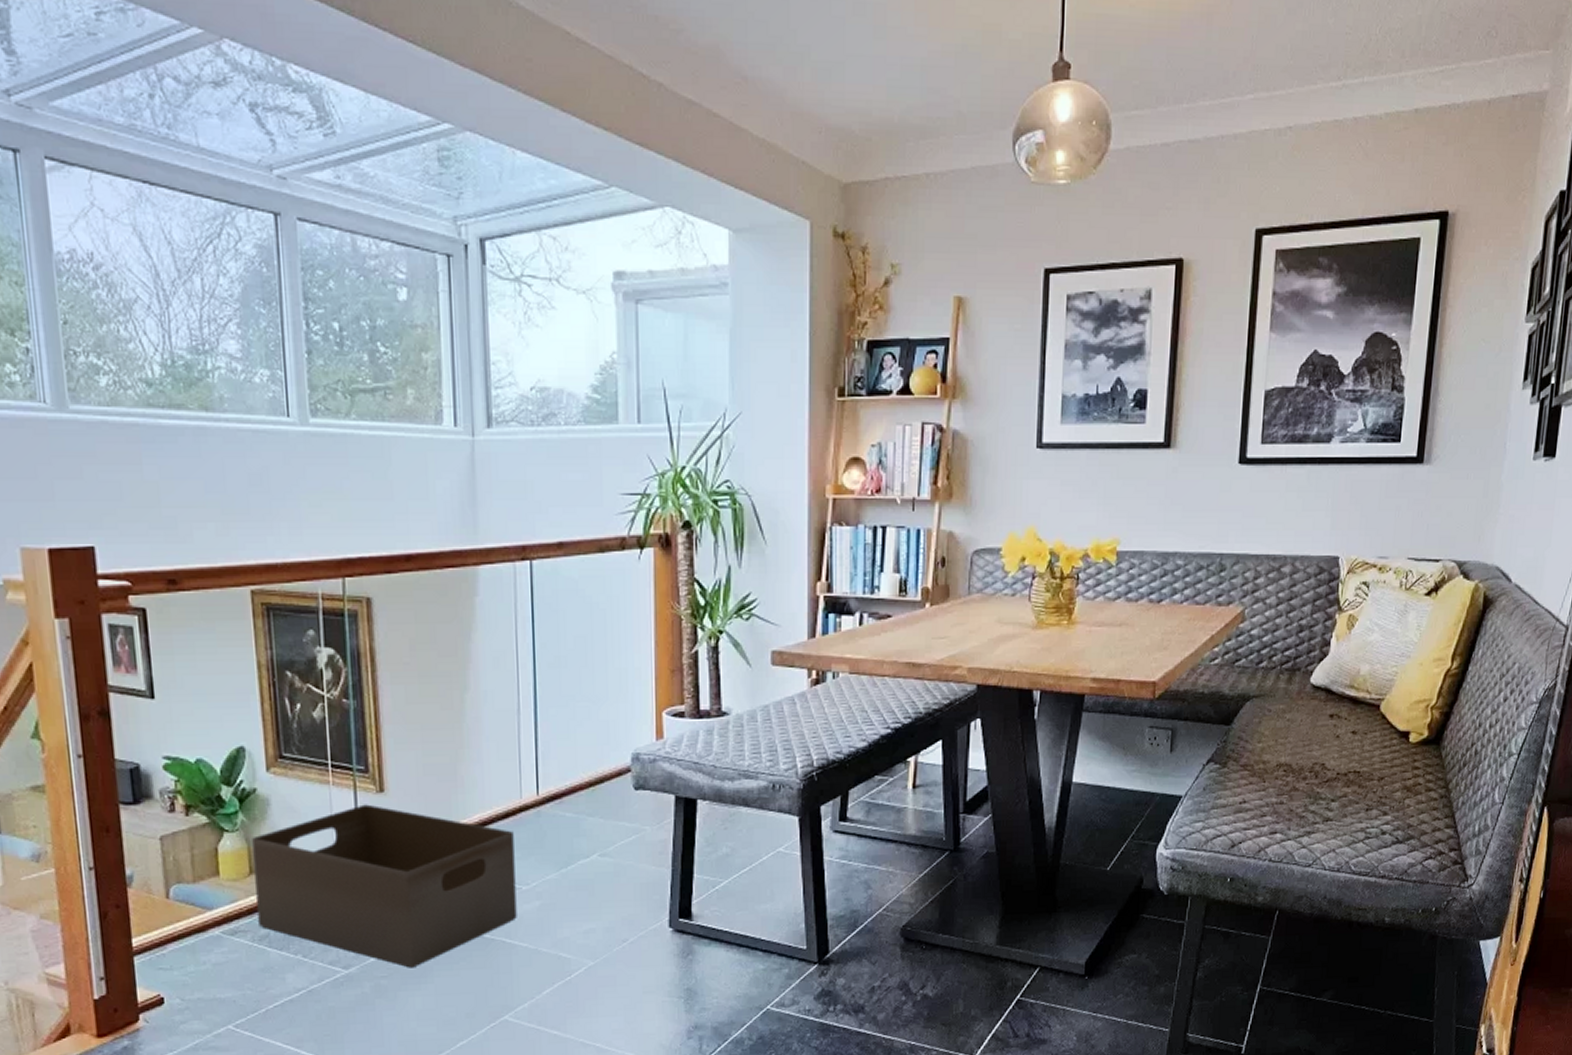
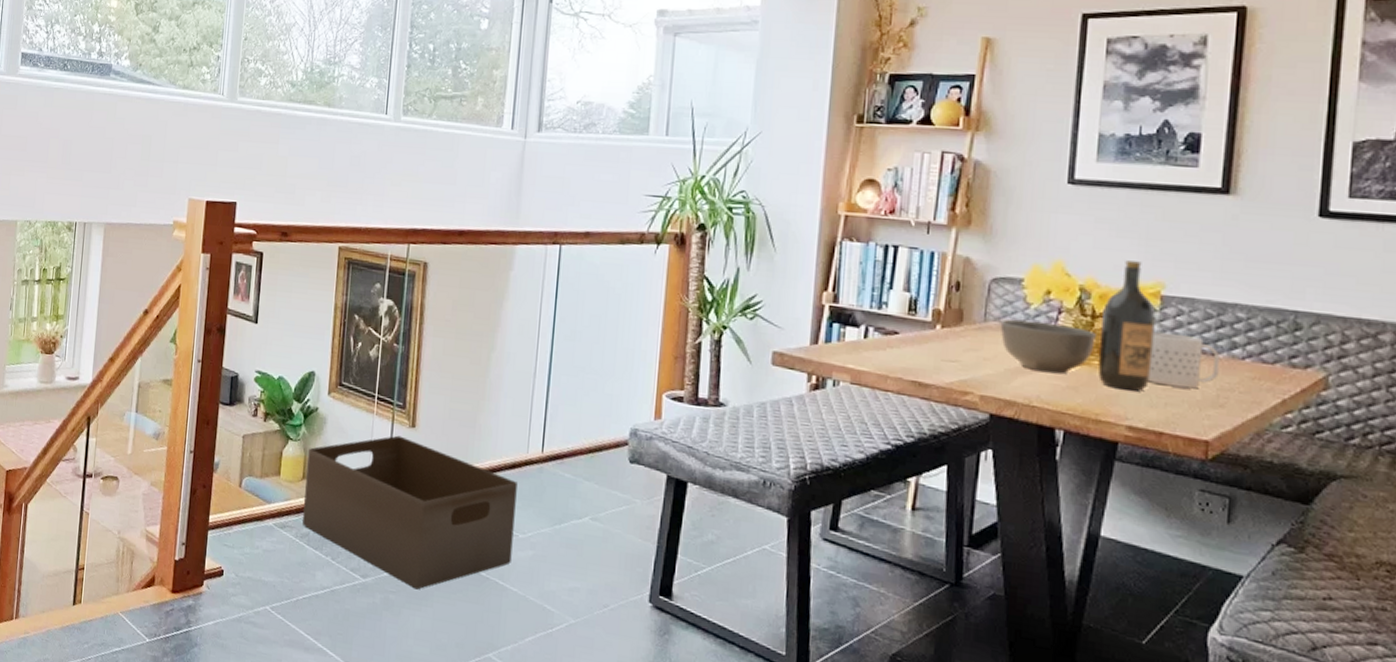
bowl: none [982,589,1064,638] -> present [1000,319,1096,374]
wine bottle: none [1067,520,1113,645] -> present [1098,260,1156,391]
mug: none [1107,586,1164,636] -> present [1147,331,1220,389]

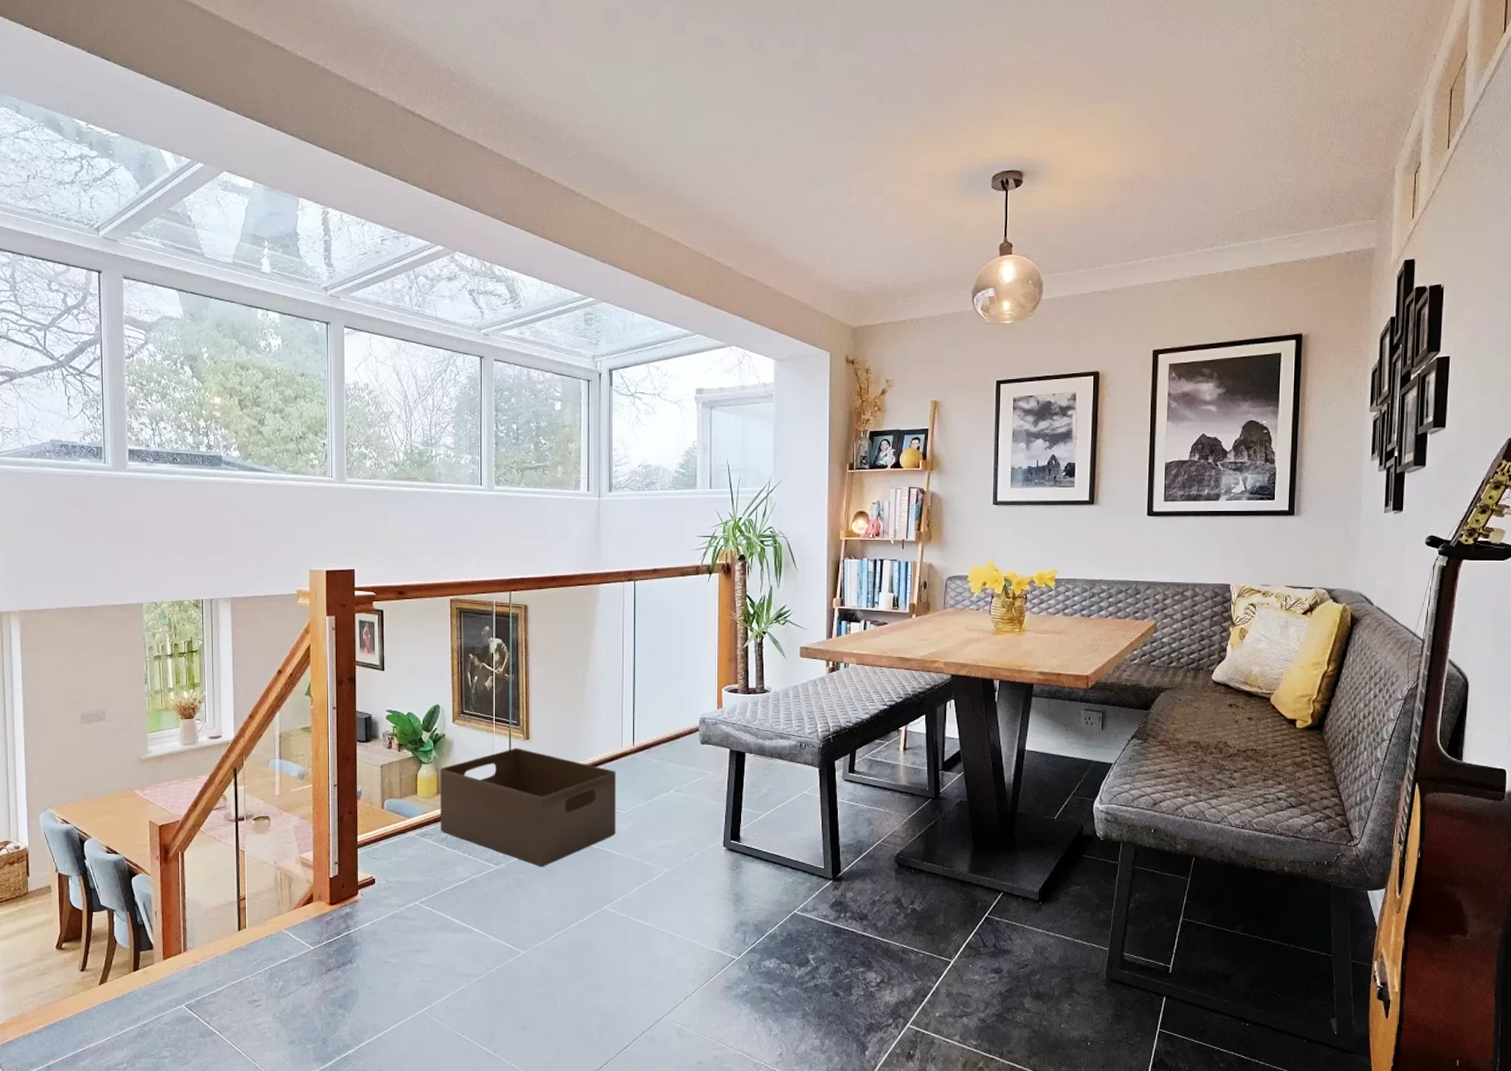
bowl: present [1000,319,1096,374] -> none [954,605,1016,641]
wine bottle: present [1098,260,1156,391] -> none [1019,556,1053,647]
mug: present [1147,331,1220,389] -> none [1049,604,1093,641]

